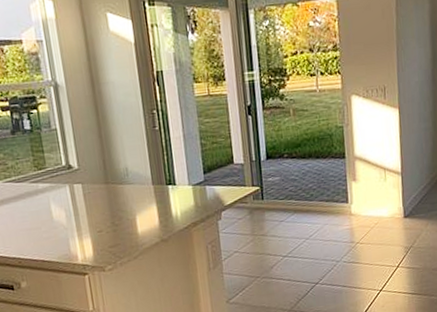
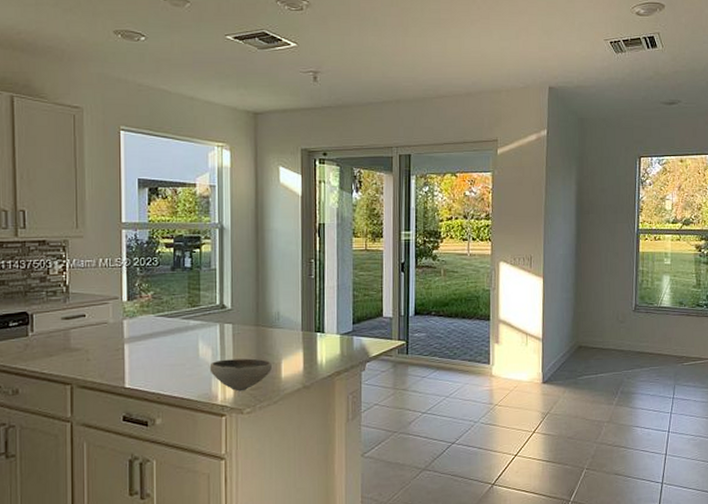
bowl: none [65,216,128,250] -> present [209,358,272,392]

